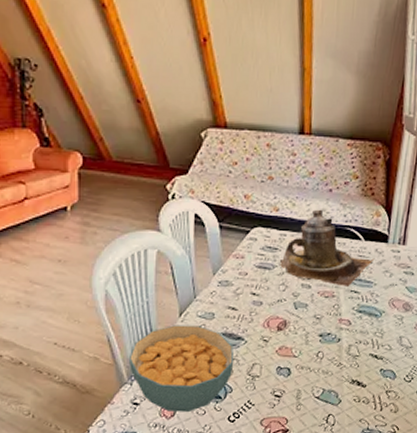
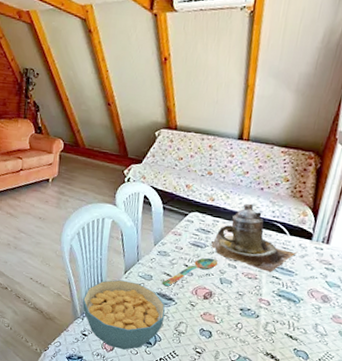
spoon: none [226,280,290,322] -> present [161,257,218,286]

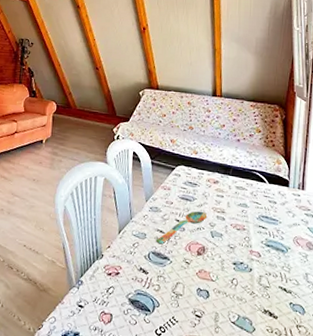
cereal bowl: present [82,279,165,350] -> none [77,240,161,320]
teapot: present [210,203,298,272] -> none [198,154,279,222]

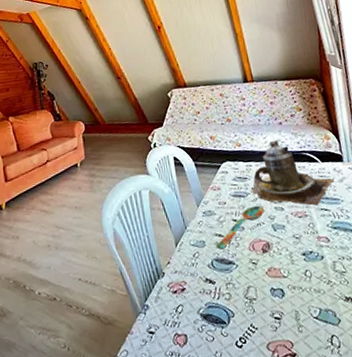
teapot: none [198,154,279,222] -> present [251,140,336,206]

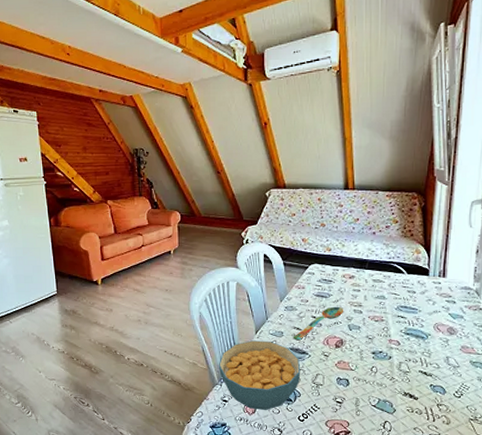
cereal bowl: none [139,253,231,340] -> present [218,340,301,410]
teapot: present [251,140,336,206] -> none [334,248,418,312]

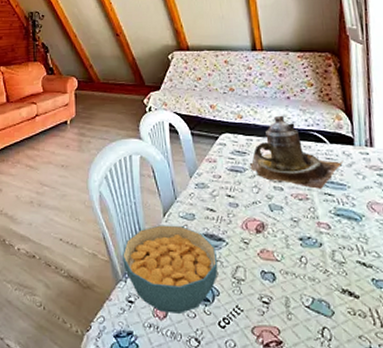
spoon: present [293,306,344,340] -> none [206,182,263,223]
teapot: none [334,248,418,312] -> present [249,115,344,189]

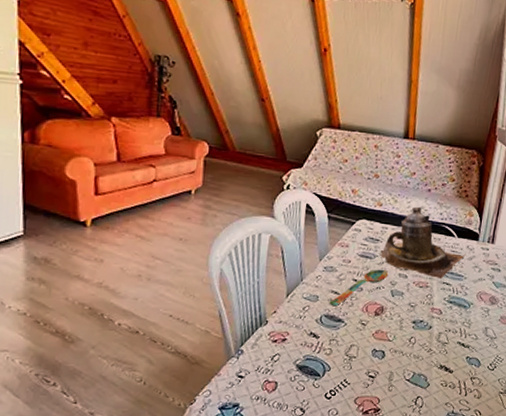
cereal bowl: present [121,225,218,314] -> none [236,305,334,387]
spoon: none [206,182,263,223] -> present [329,269,389,305]

